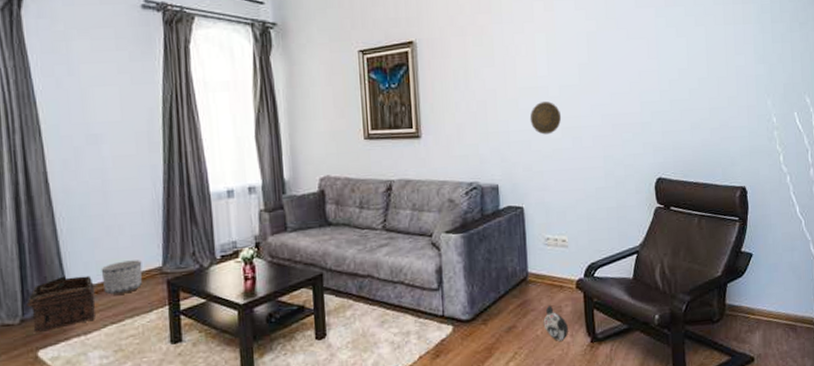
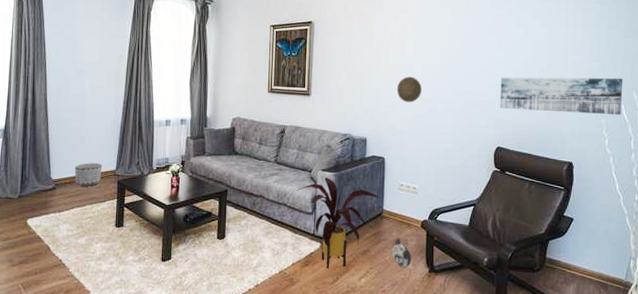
basket: present [15,275,96,334] -> none [16,168,69,207]
house plant: none [415,240,522,357] -> present [296,177,380,269]
wall art: none [655,80,794,131] -> present [500,77,623,115]

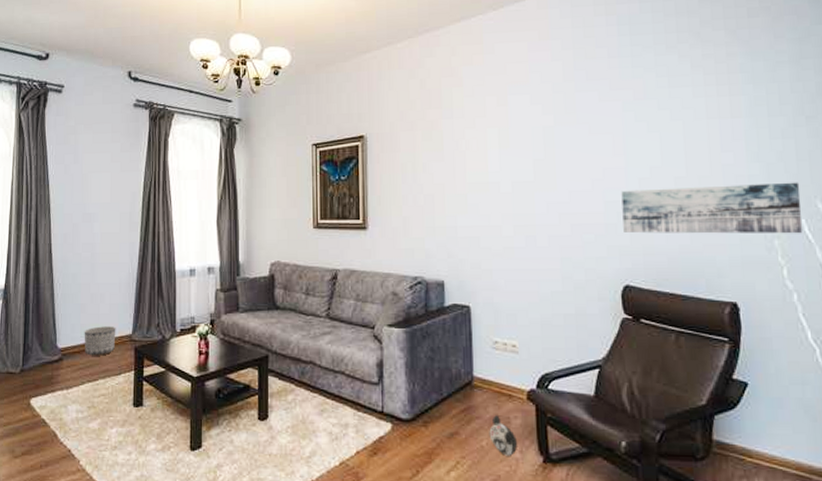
house plant: present [296,177,380,269] -> none [356,334,468,458]
decorative plate: present [396,77,422,103] -> none [479,198,514,232]

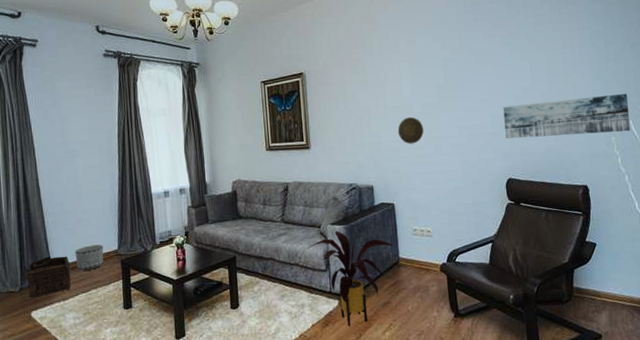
basket: none [18,335,78,383] -> present [16,256,71,299]
house plant: none [356,334,468,458] -> present [307,230,394,326]
decorative plate: none [479,198,514,232] -> present [397,117,424,144]
plush toy: present [489,415,518,456] -> none [413,285,435,315]

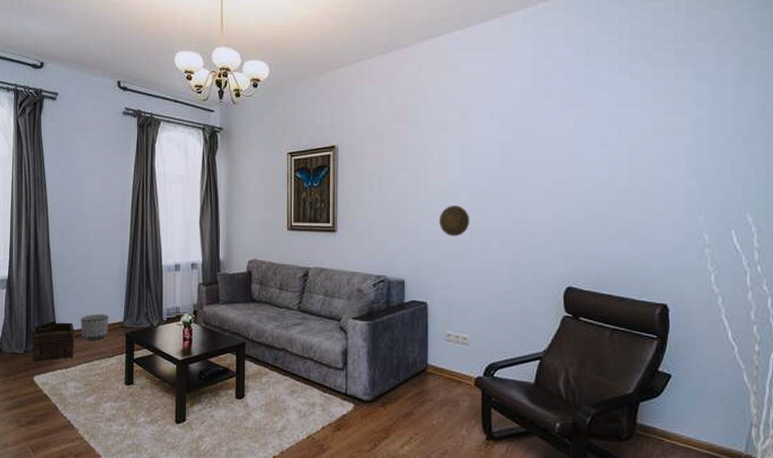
house plant: present [307,230,394,326] -> none [324,326,423,434]
wall art: present [503,93,630,139] -> none [569,196,733,244]

